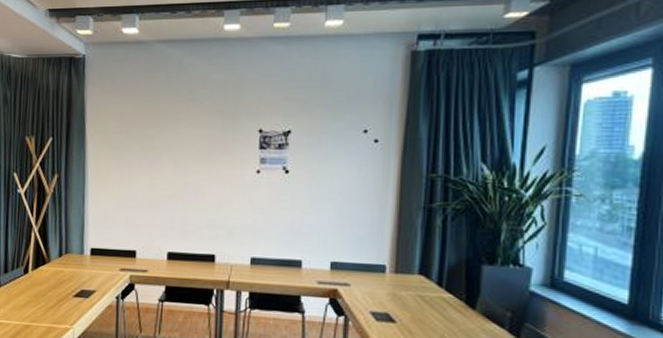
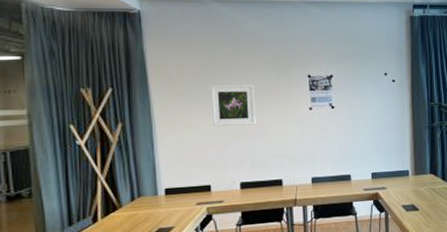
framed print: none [145,137,194,187] -> present [210,84,256,127]

